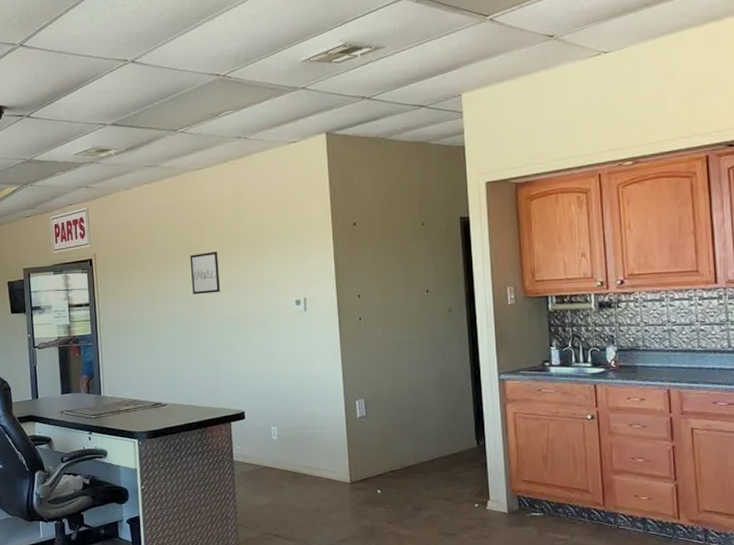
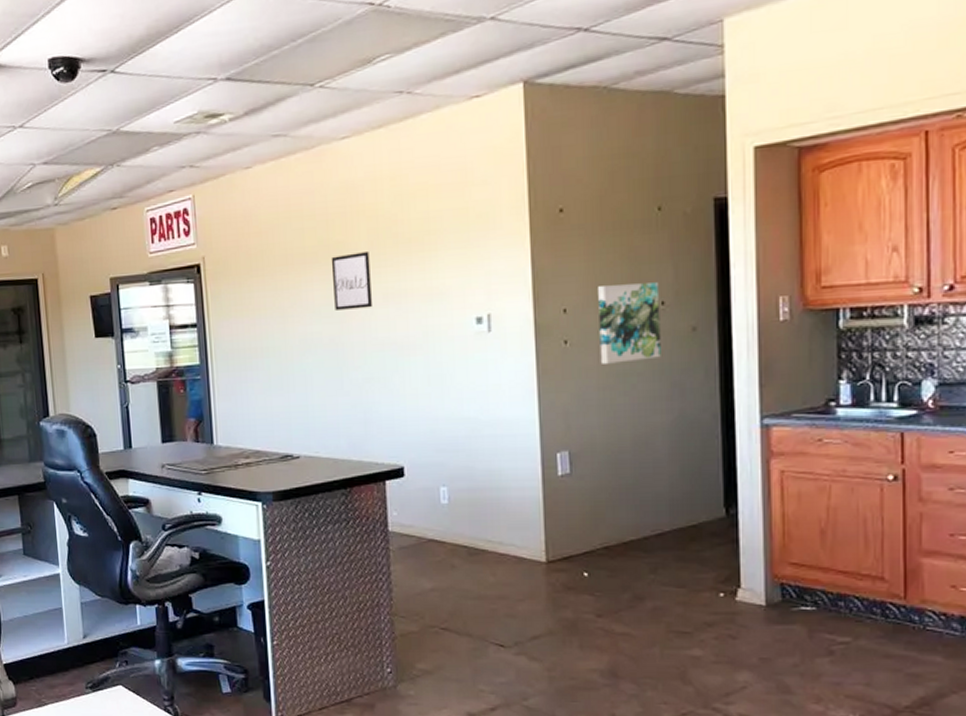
wall art: none [382,276,427,335] -> present [598,282,661,364]

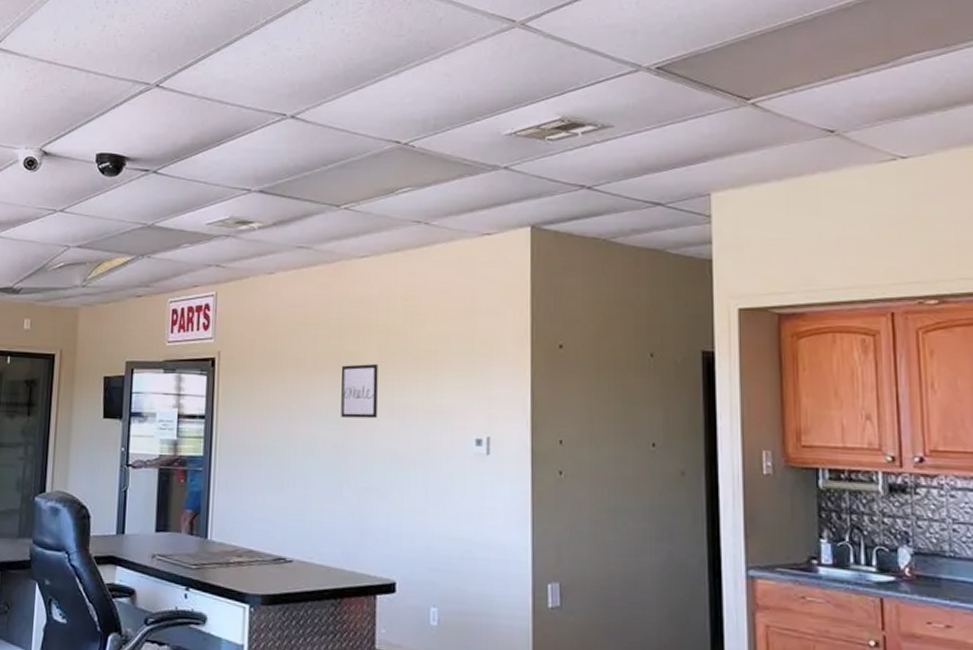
wall art: present [598,282,661,364] -> none [593,422,651,499]

